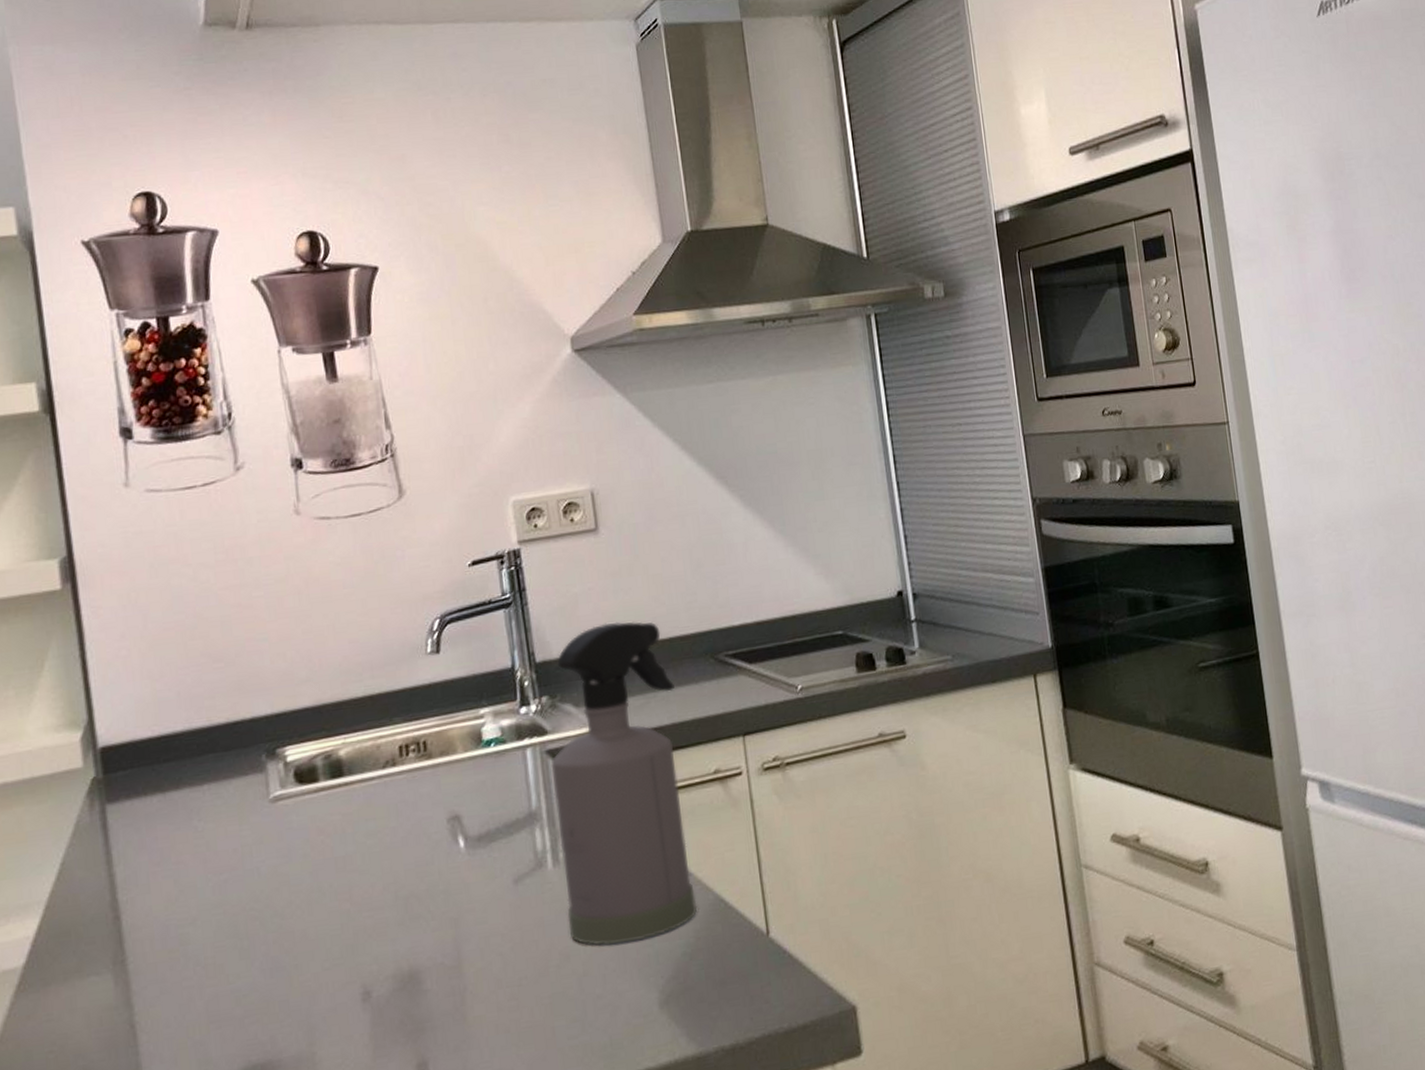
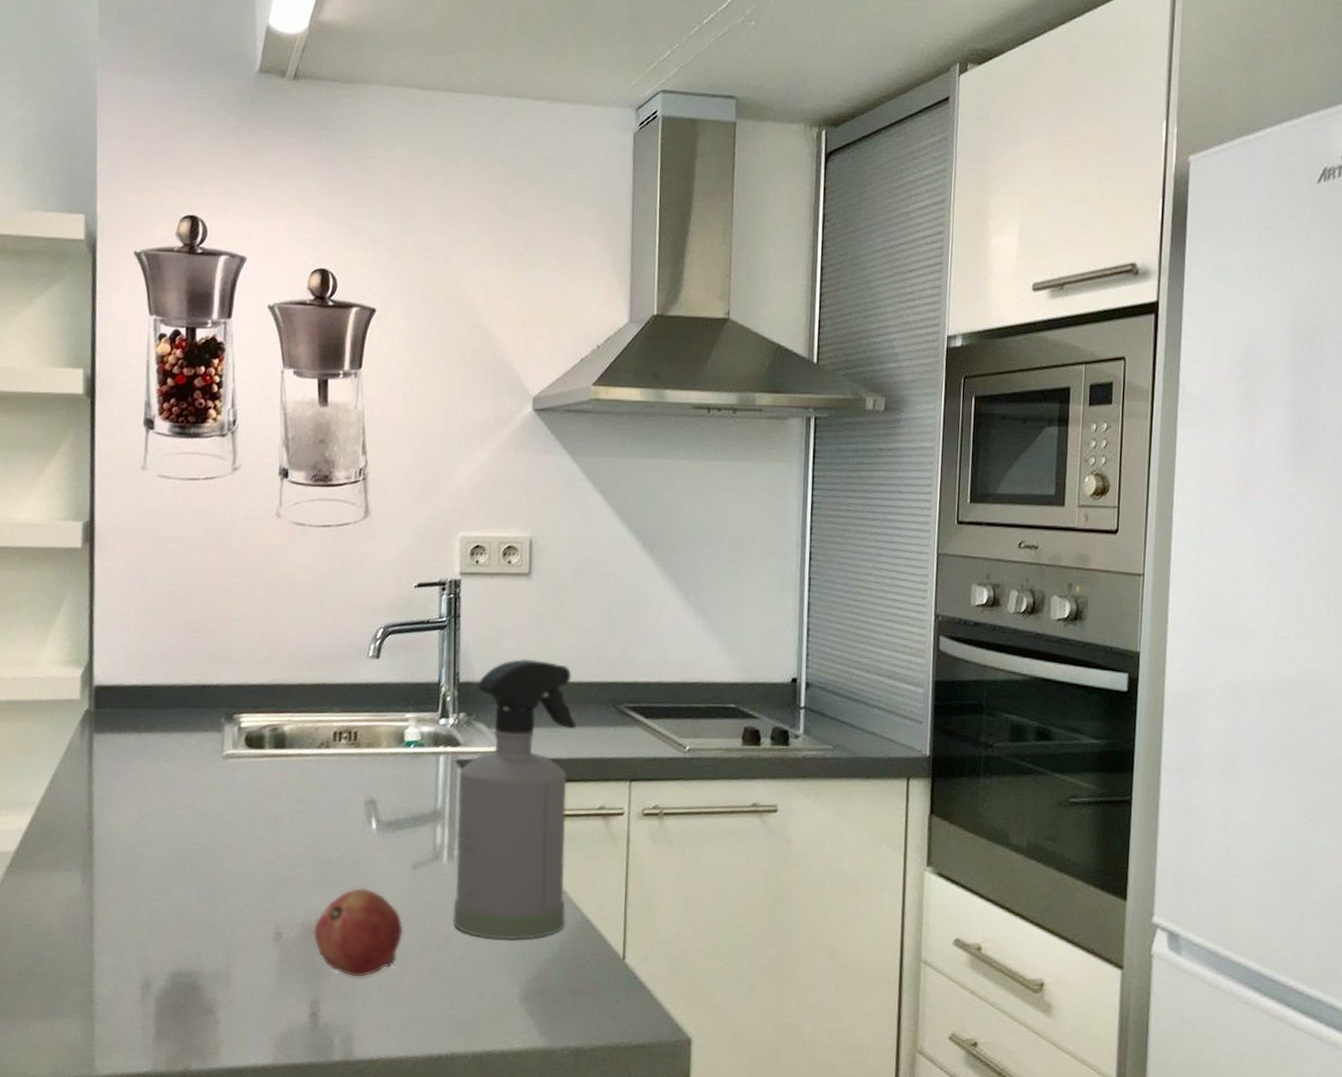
fruit: none [408,917,515,1024] -> present [313,888,404,977]

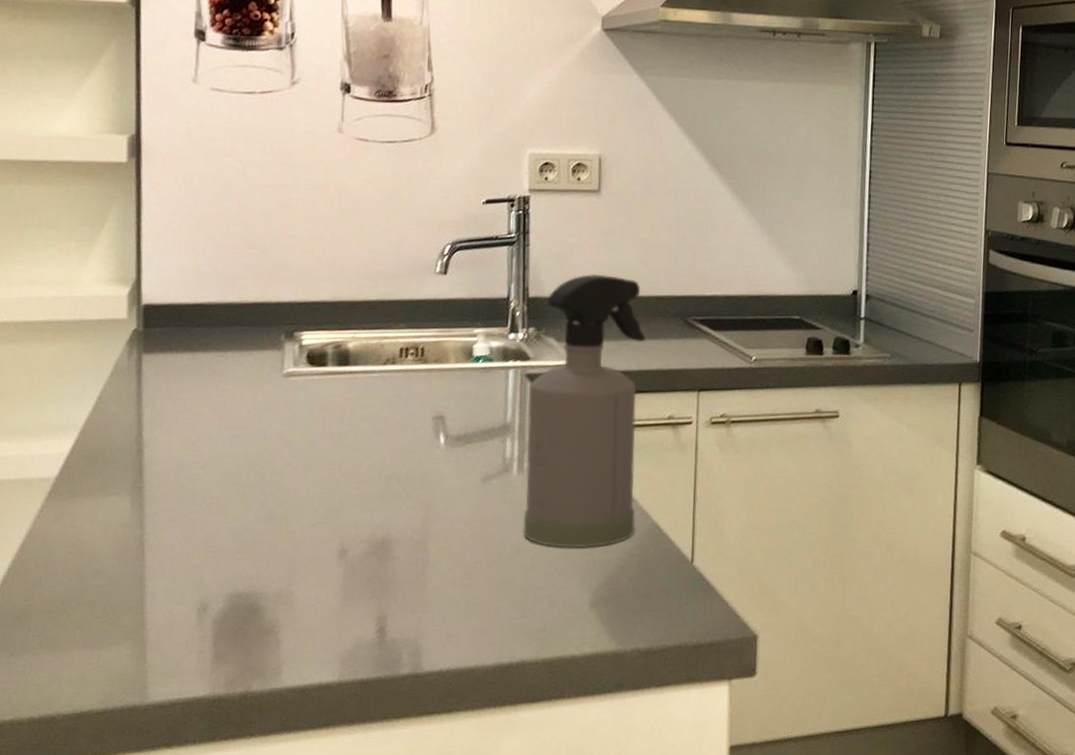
fruit: present [313,888,404,977] -> none [380,503,473,591]

